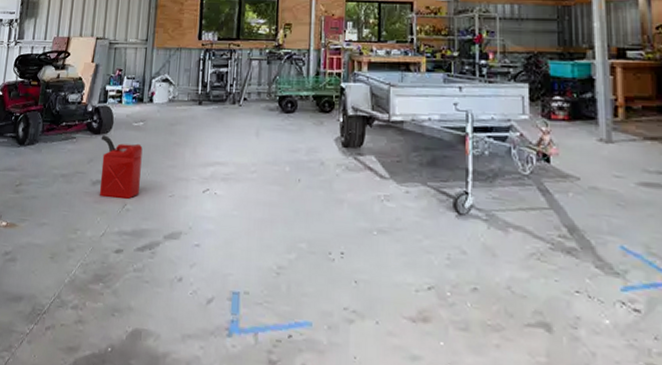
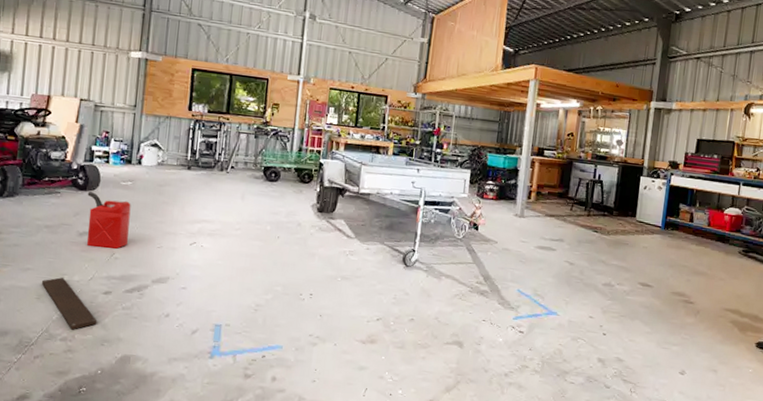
wooden plank: none [55,233,109,296] -> present [41,277,98,330]

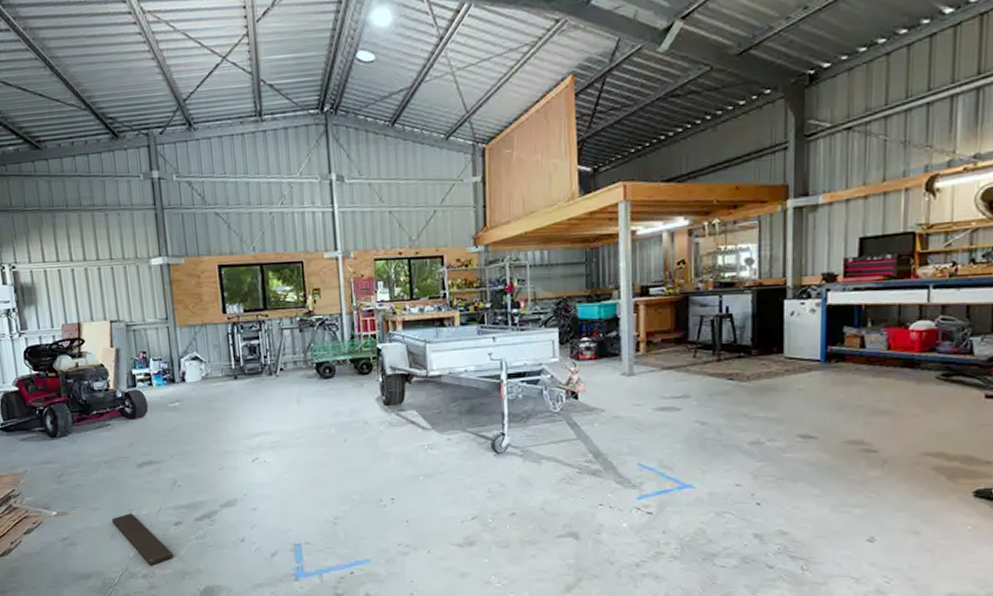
fuel can: present [86,191,131,249] -> none [137,419,189,476]

